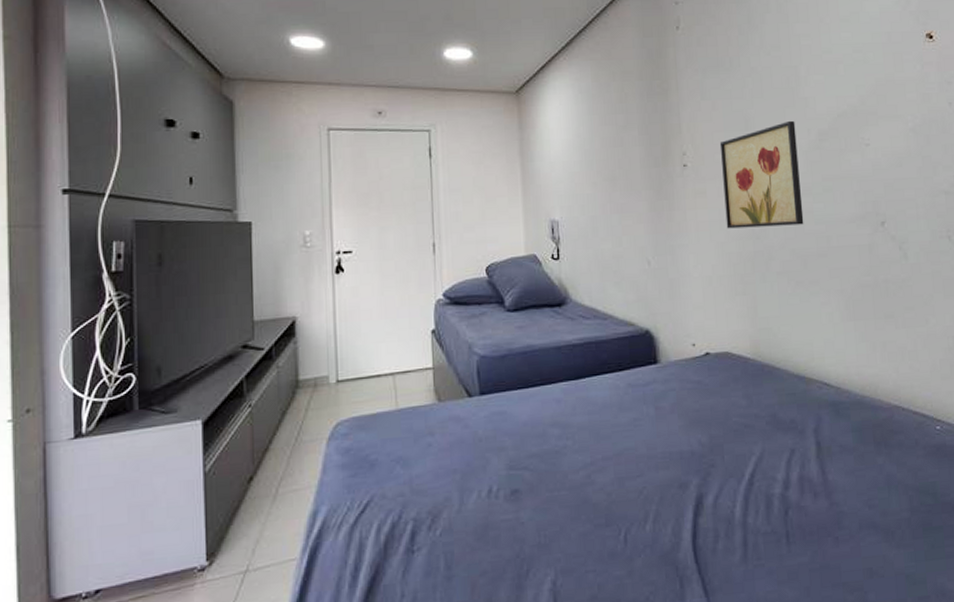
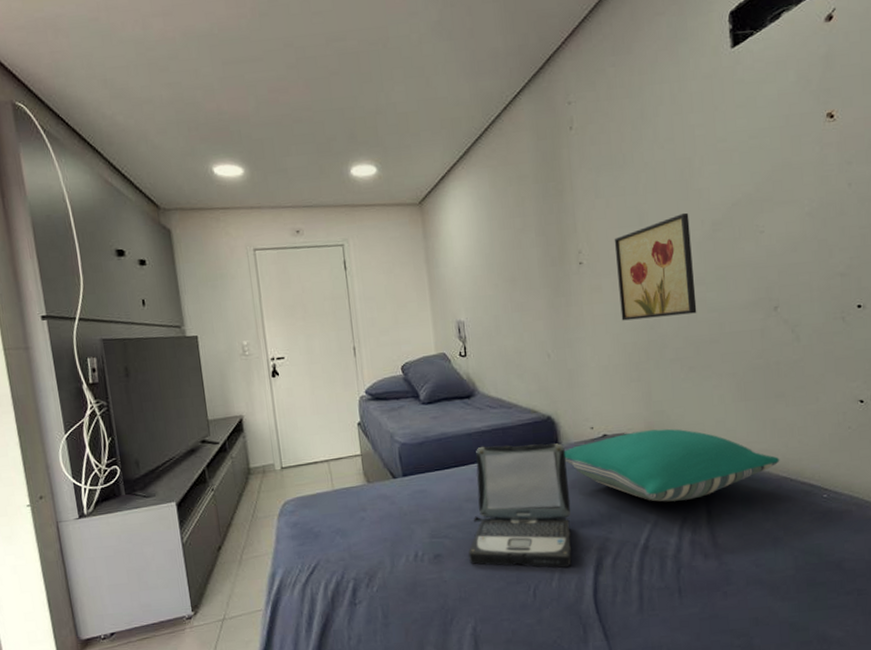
laptop: none [551,361,669,508] -> present [468,443,572,568]
pillow: none [663,348,891,431] -> present [564,428,780,502]

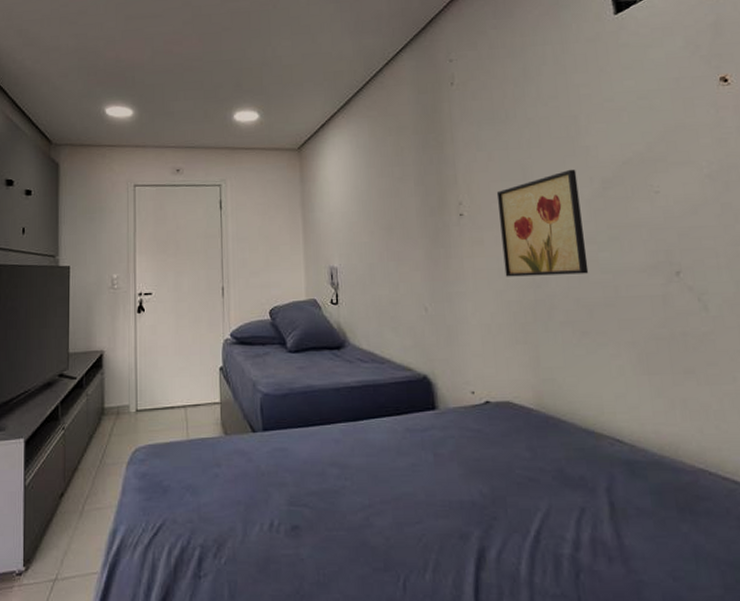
laptop: present [468,443,572,568] -> none [330,403,449,556]
pillow: present [564,428,780,502] -> none [441,400,695,487]

